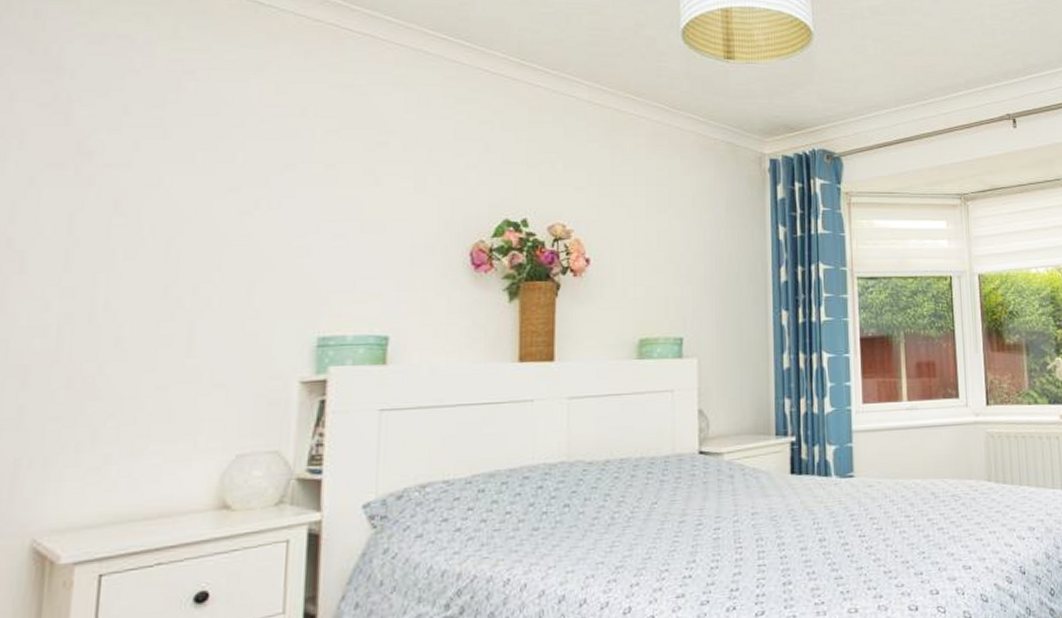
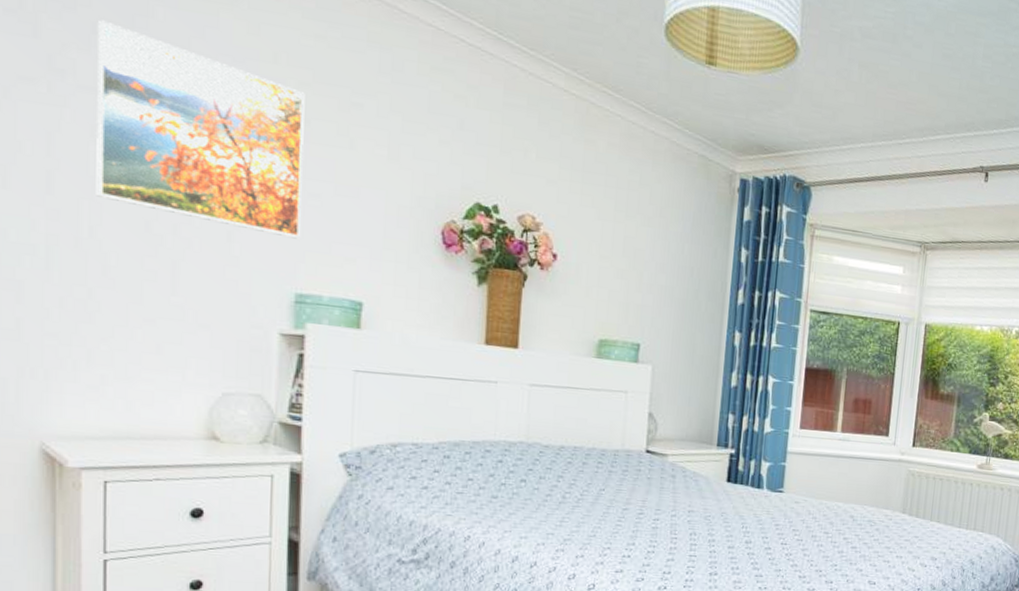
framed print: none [114,101,332,282] -> present [96,20,305,239]

